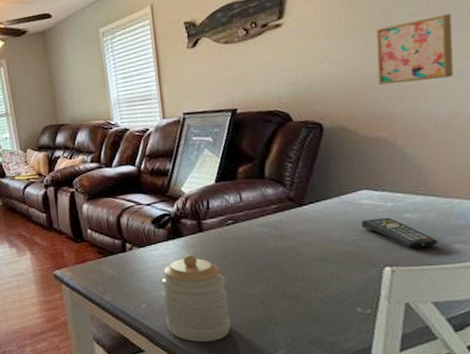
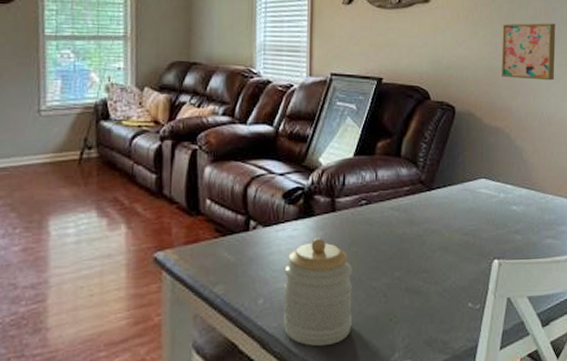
remote control: present [360,217,438,249] -> none [478,208,535,241]

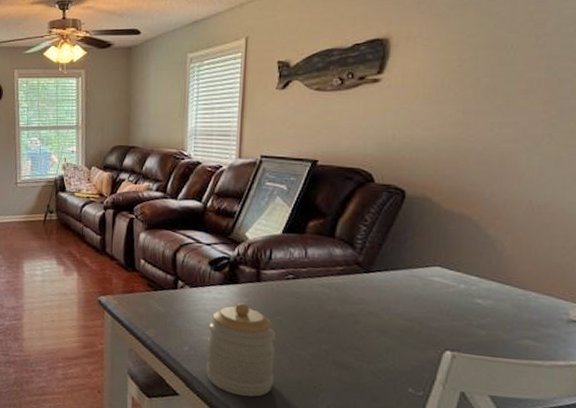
wall art: present [501,23,556,81] -> none [473,97,562,164]

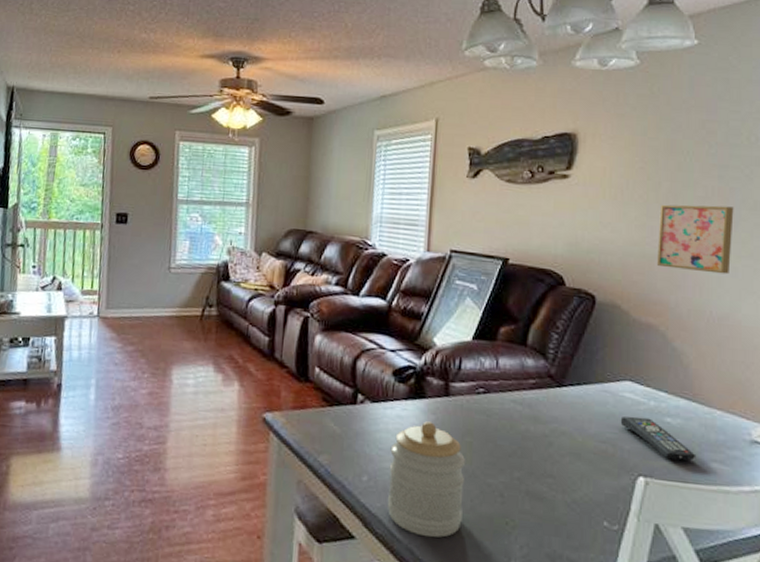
remote control: none [428,297,506,338] -> present [620,416,695,461]
wall art: none [473,97,562,164] -> present [657,204,734,275]

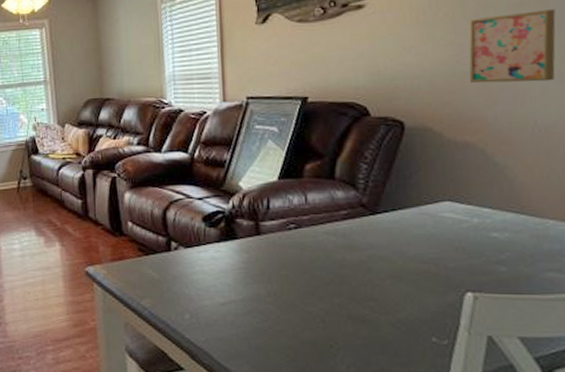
jar: present [387,421,465,538] -> none [208,260,286,365]
remote control: present [620,416,695,461] -> none [441,235,528,273]

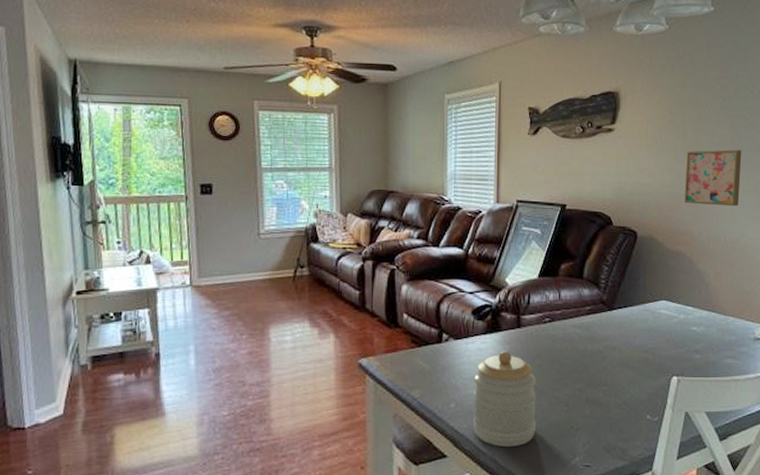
jar: none [208,260,286,365] -> present [472,351,537,448]

